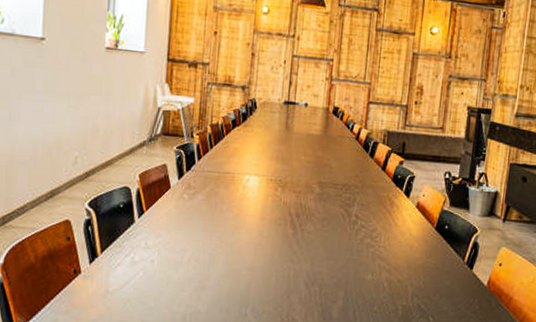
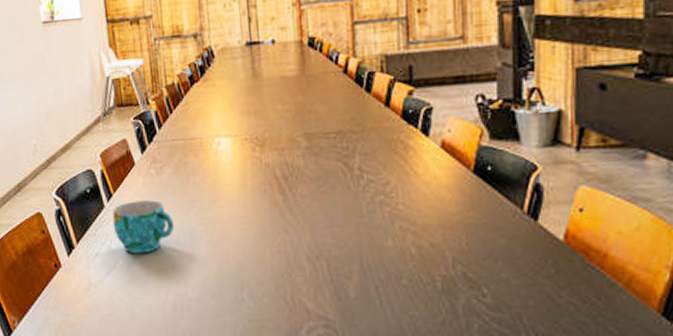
cup: none [139,220,196,268] -> present [112,200,174,254]

